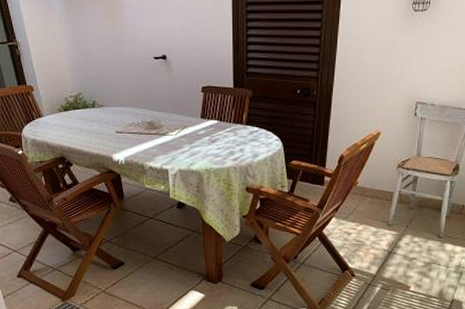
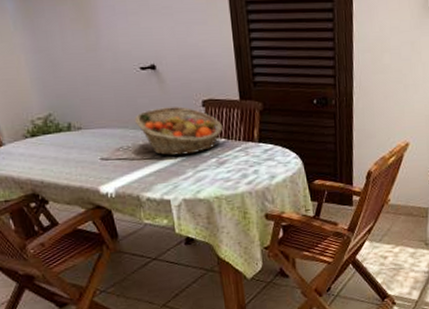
fruit basket: none [145,91,218,132] -> present [134,107,223,156]

